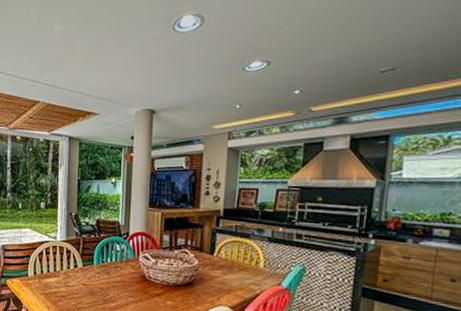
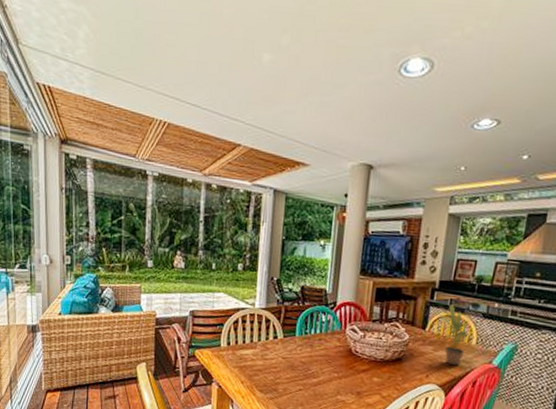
potted plant: none [223,230,260,289] -> present [436,304,473,366]

